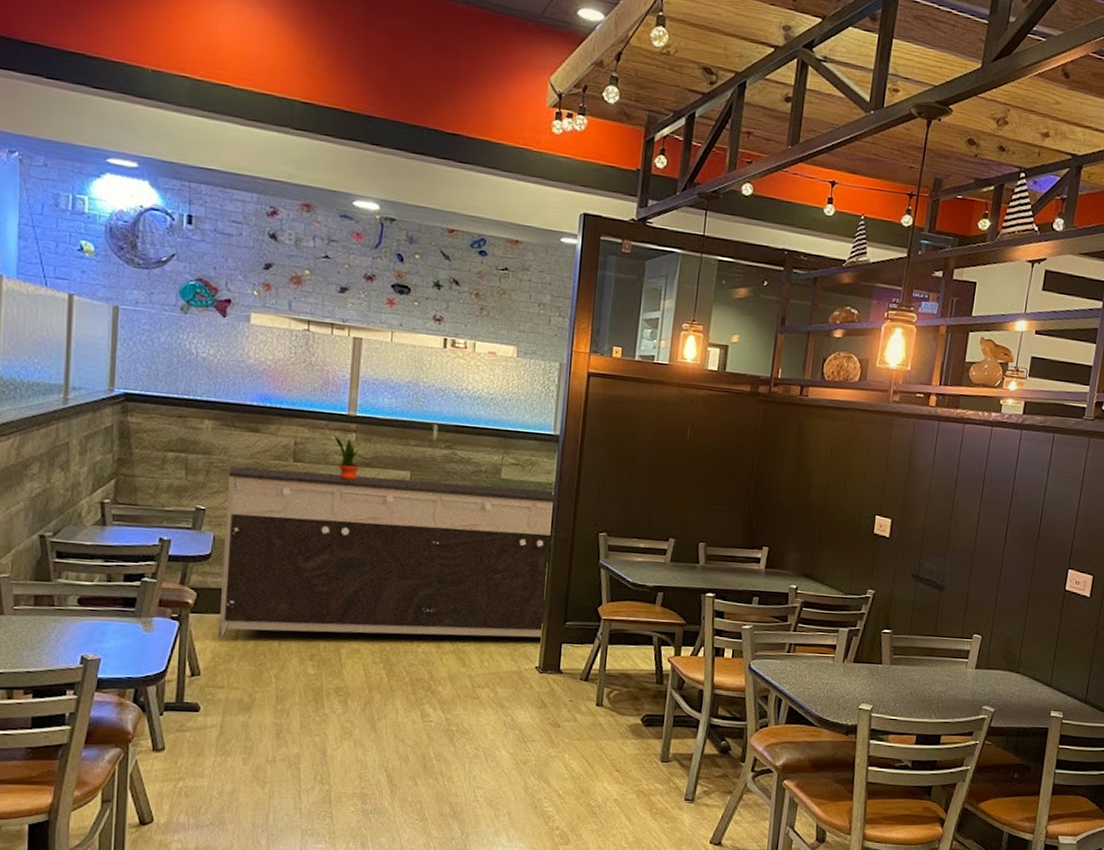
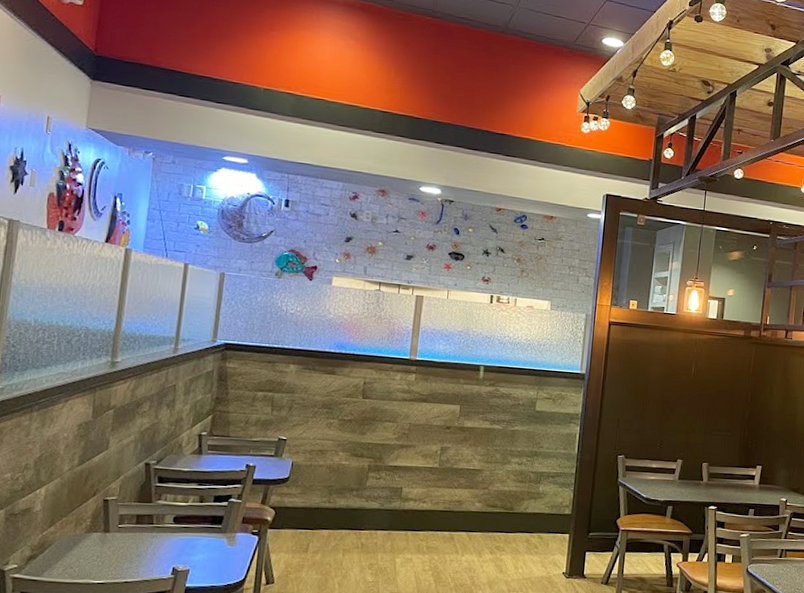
sideboard: present [218,465,554,639] -> none [291,402,580,551]
potted plant: present [333,435,360,481] -> none [397,375,418,414]

